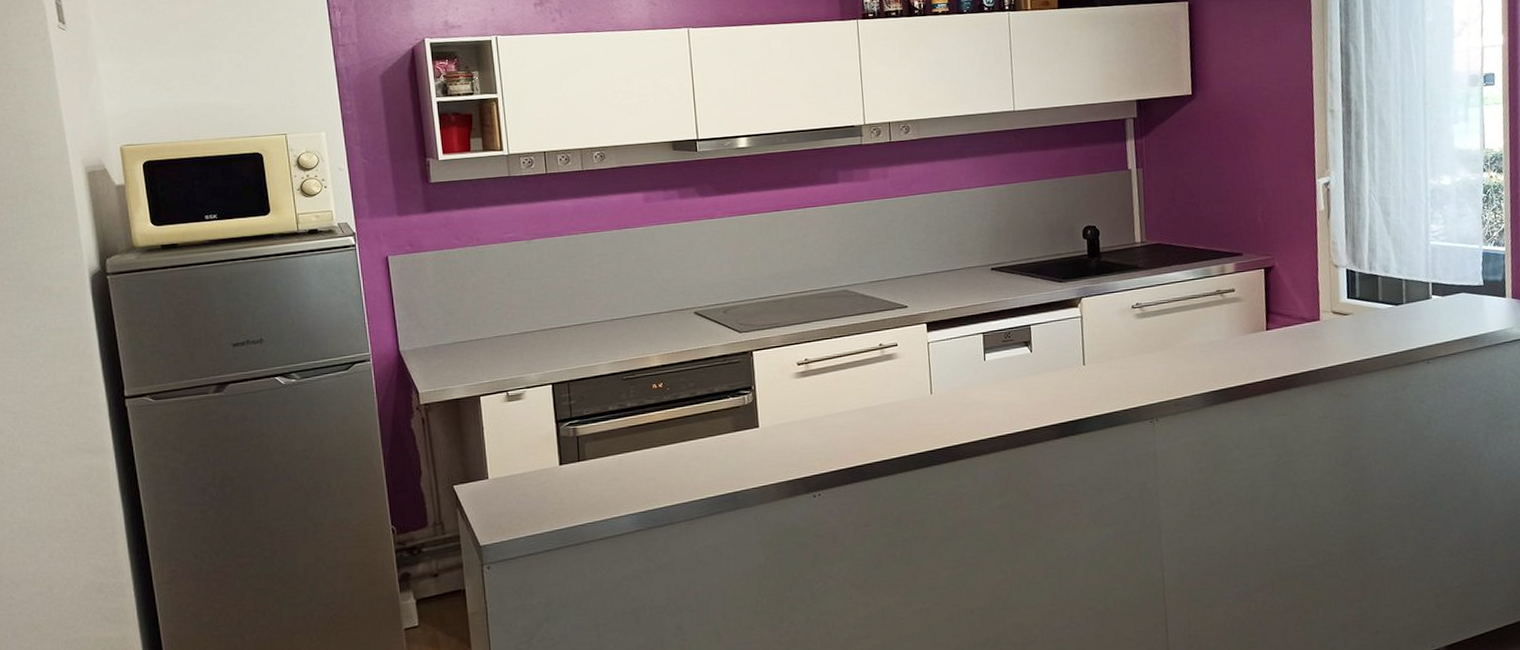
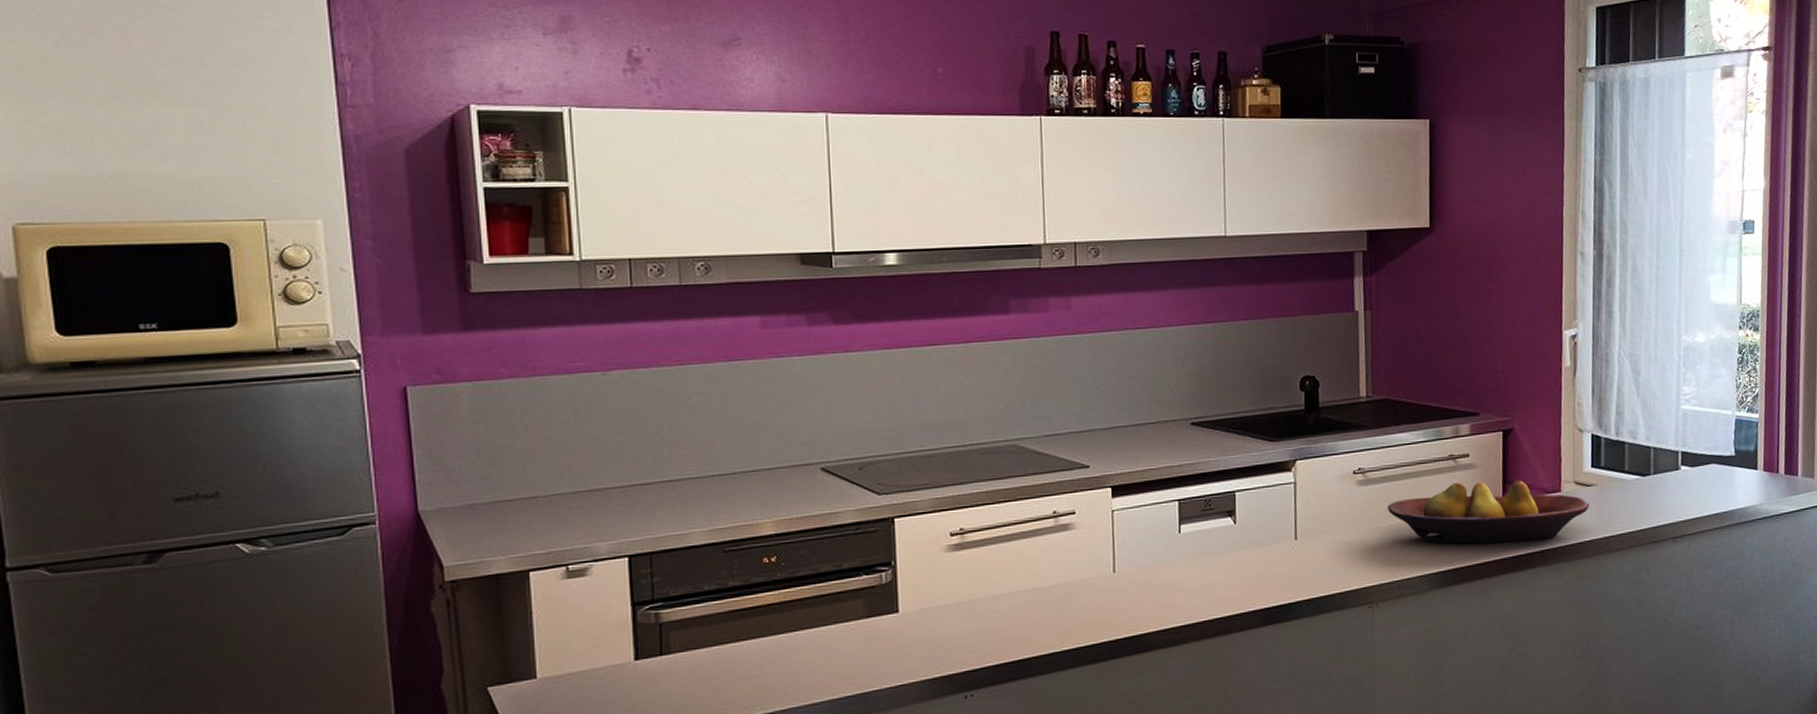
fruit bowl: none [1163,311,1347,368] -> present [1388,480,1590,545]

